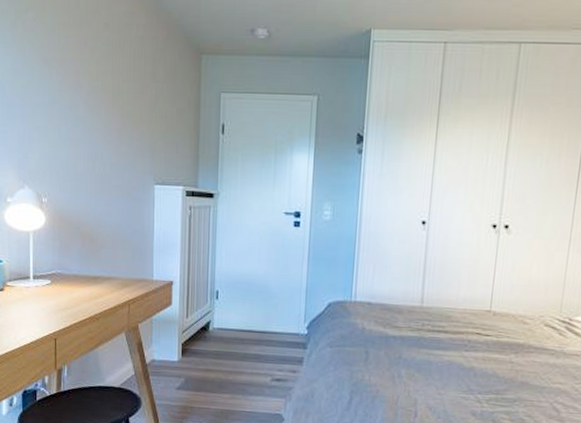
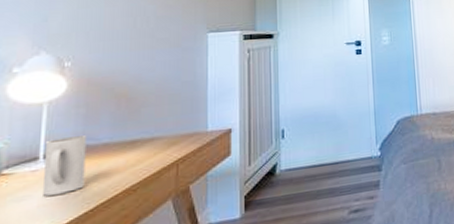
mug: none [34,264,62,310] -> present [43,135,87,196]

